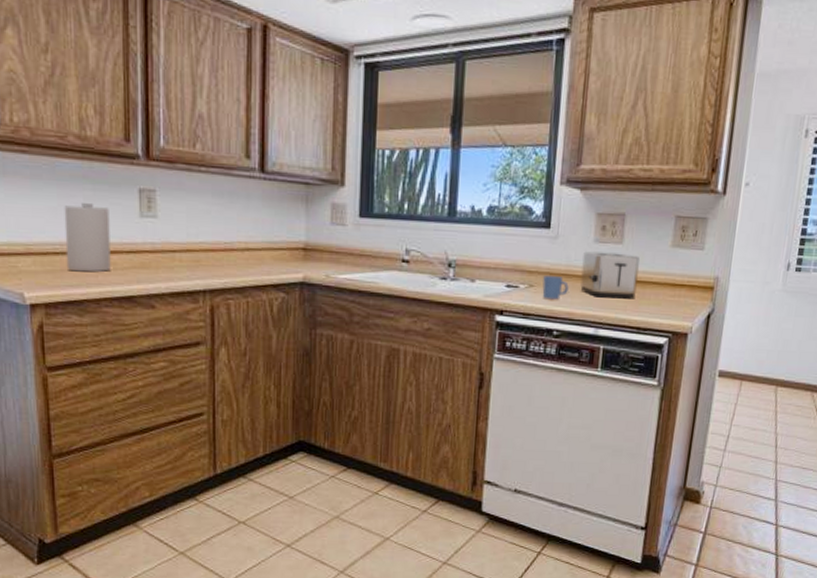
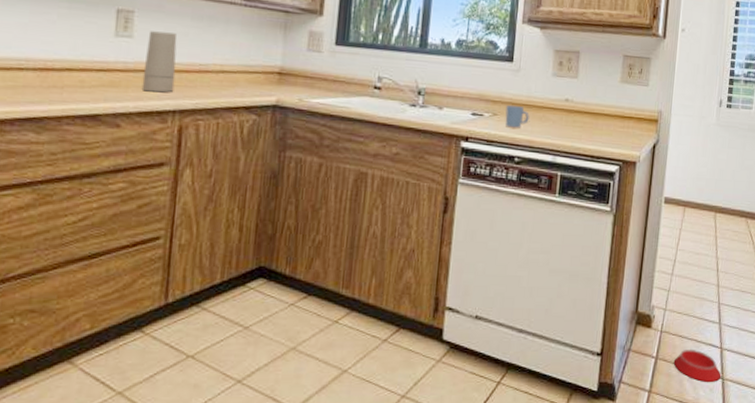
paper towel holder: present [64,203,111,273] -> none [29,20,84,90]
canister: none [171,210,202,273] -> present [141,31,177,93]
toaster: present [580,251,640,299] -> none [540,84,593,129]
pet bowl: none [723,526,775,558] -> present [673,350,721,382]

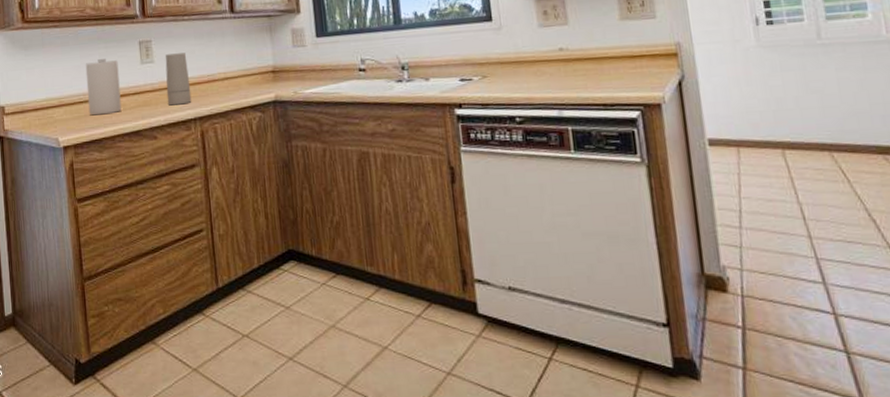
paper towel holder: none [29,20,84,90] -> present [85,59,122,116]
mug: present [505,104,529,130] -> none [495,64,523,89]
pet bowl: present [673,350,721,382] -> none [768,317,844,357]

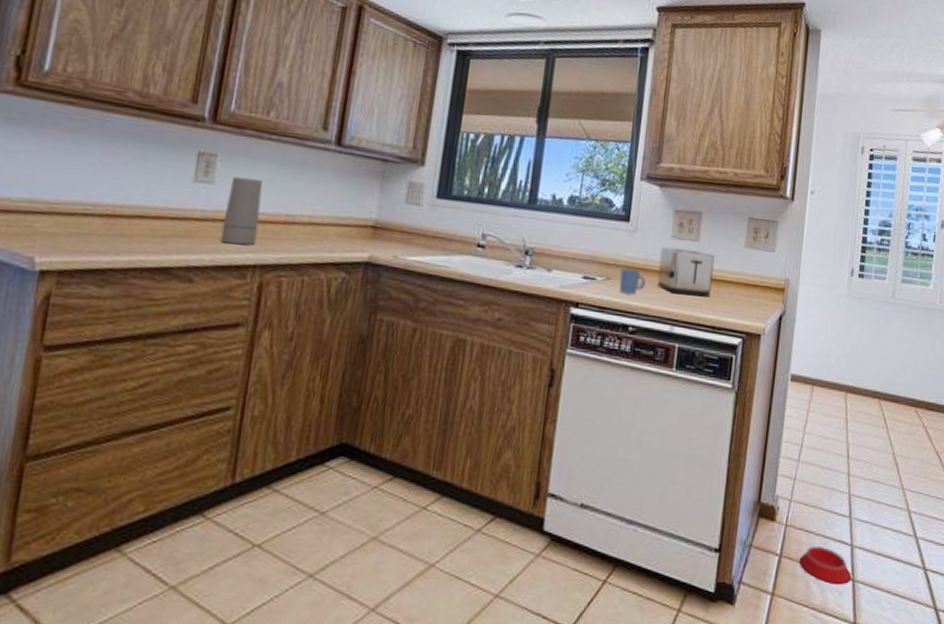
paper towel holder: present [85,59,122,116] -> none [94,162,160,239]
mug: none [495,64,523,89] -> present [619,268,646,296]
toaster: none [530,33,595,80] -> present [657,247,715,297]
pet bowl: none [768,317,844,357] -> present [799,547,852,584]

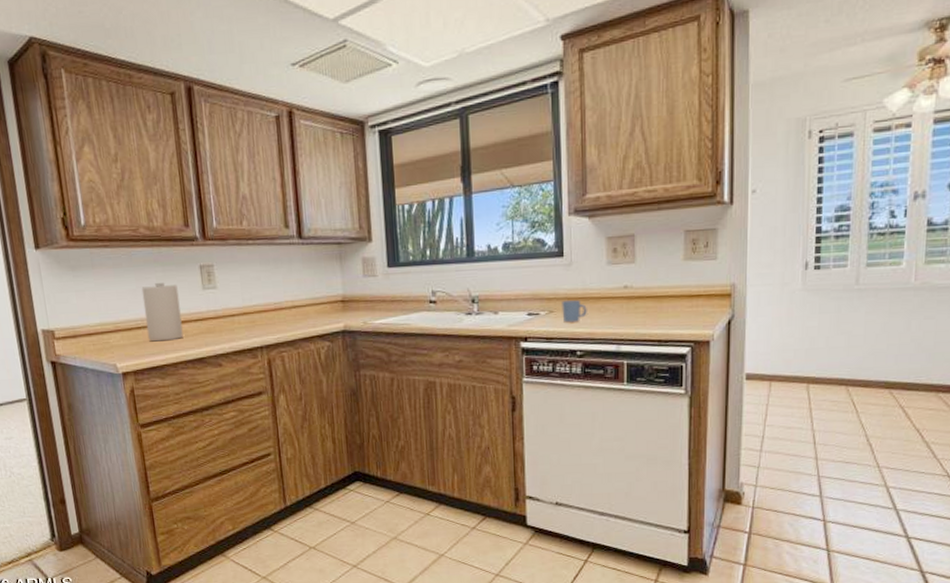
paper towel holder: none [94,162,160,239] -> present [141,283,184,342]
canister: present [220,177,263,246] -> none [228,279,258,333]
toaster: present [657,247,715,297] -> none [598,272,655,316]
pet bowl: present [799,547,852,584] -> none [769,523,826,554]

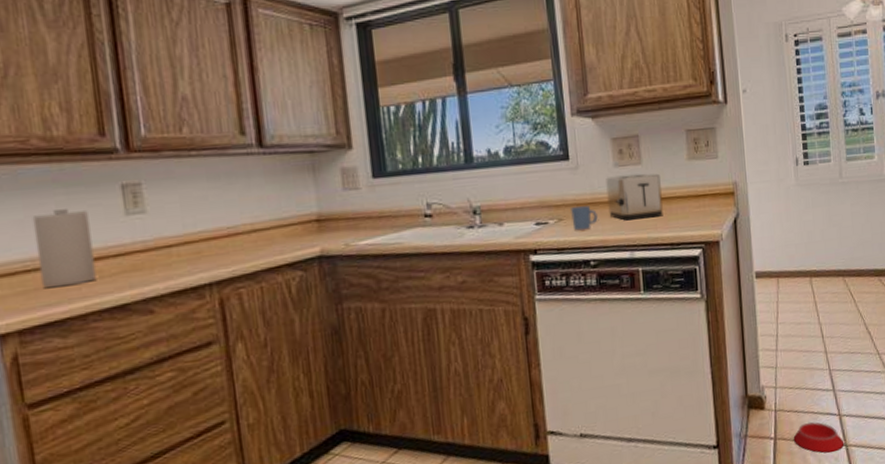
toaster: none [598,272,655,316] -> present [606,173,664,221]
pet bowl: none [769,523,826,554] -> present [793,422,844,453]

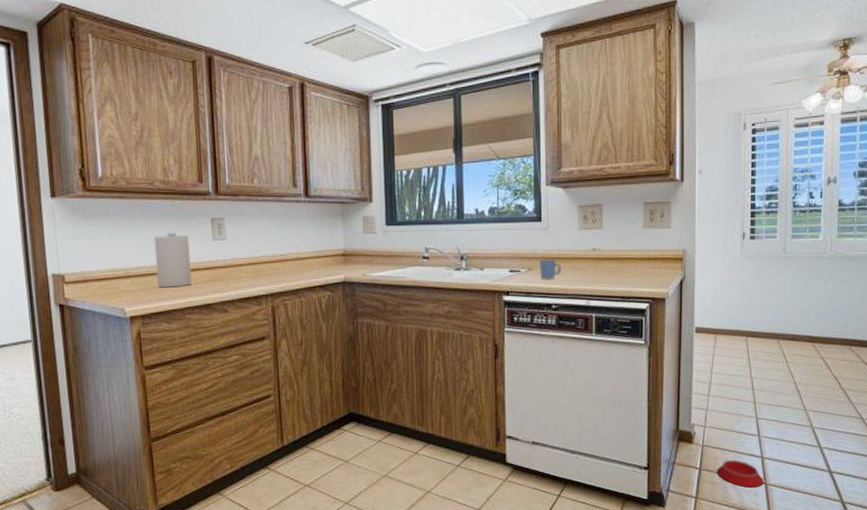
toaster: present [606,173,664,221] -> none [571,236,619,275]

